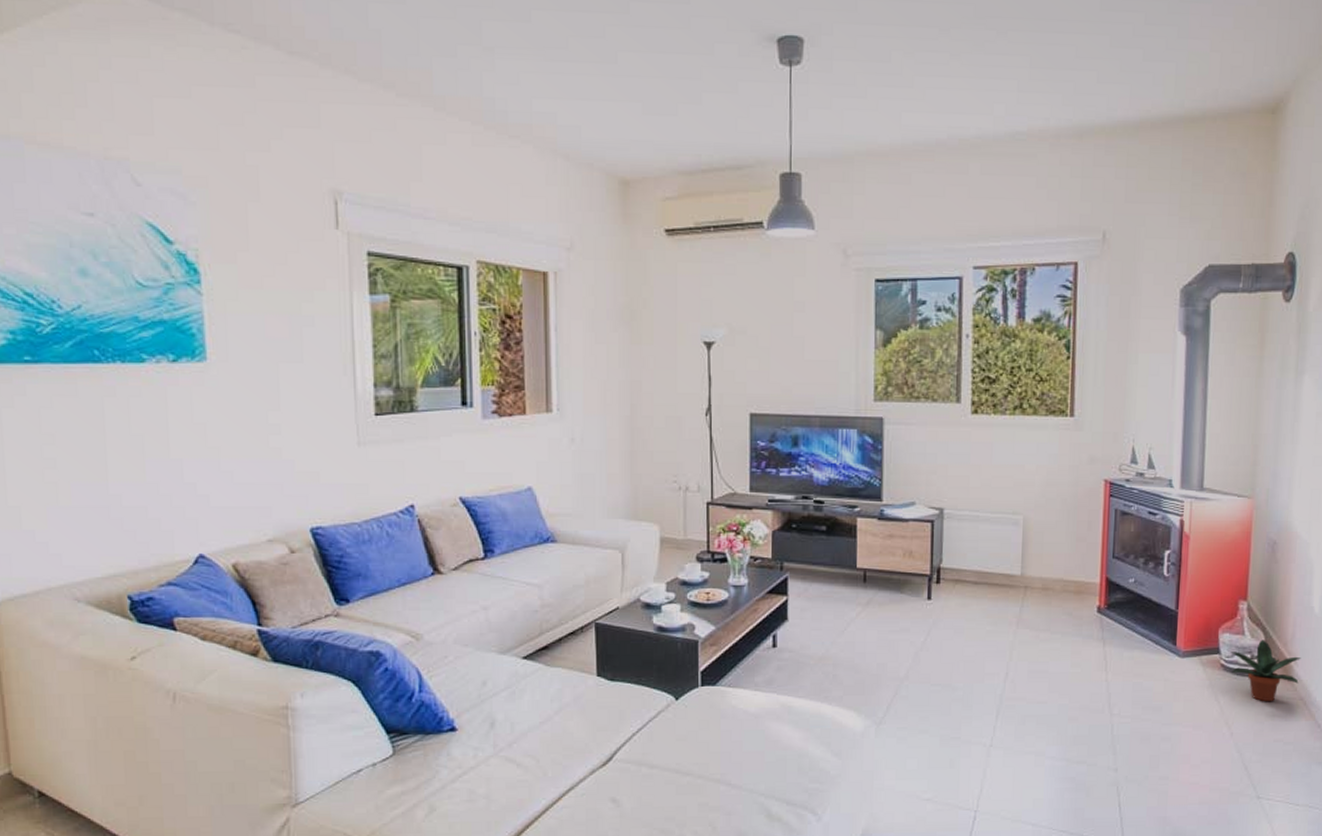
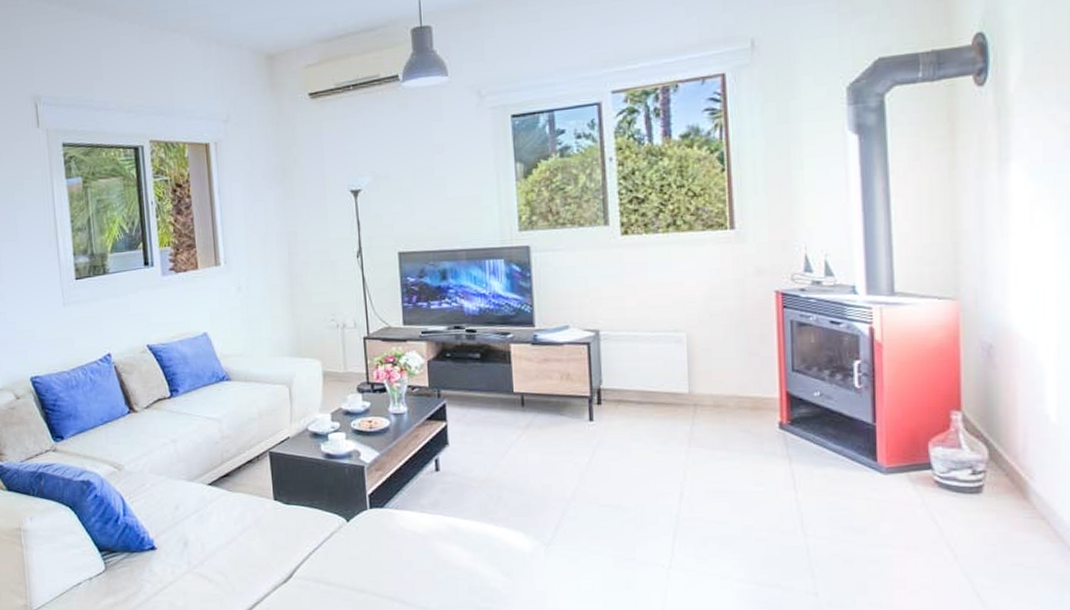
potted plant: present [1230,639,1302,702] -> none [945,453,1039,522]

